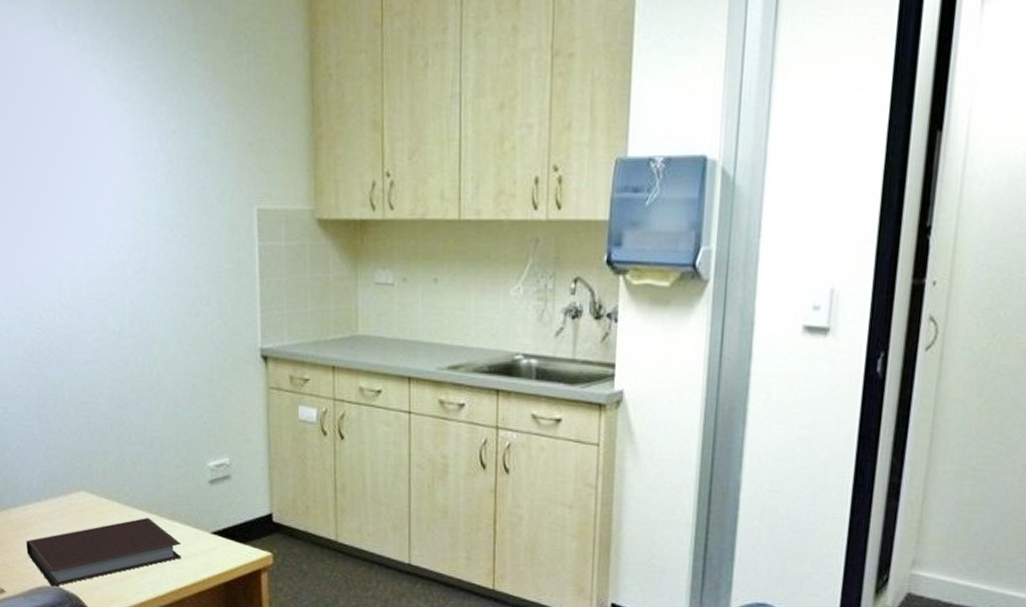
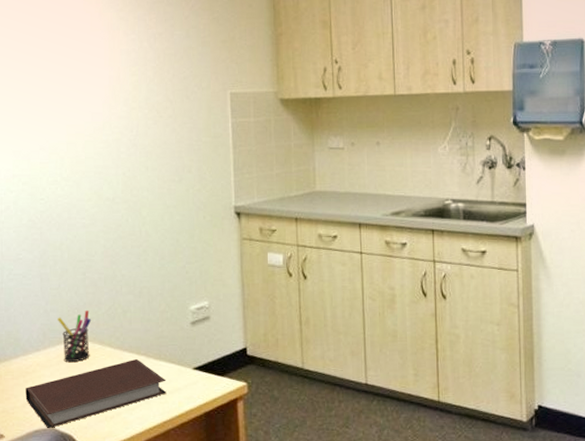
pen holder: none [60,460,97,517] -> present [58,311,92,363]

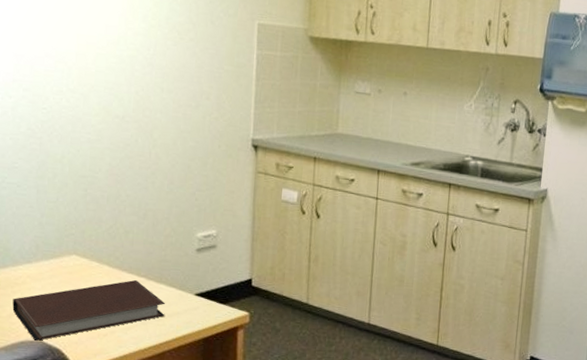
pen holder: present [58,311,92,363] -> none [53,227,91,278]

